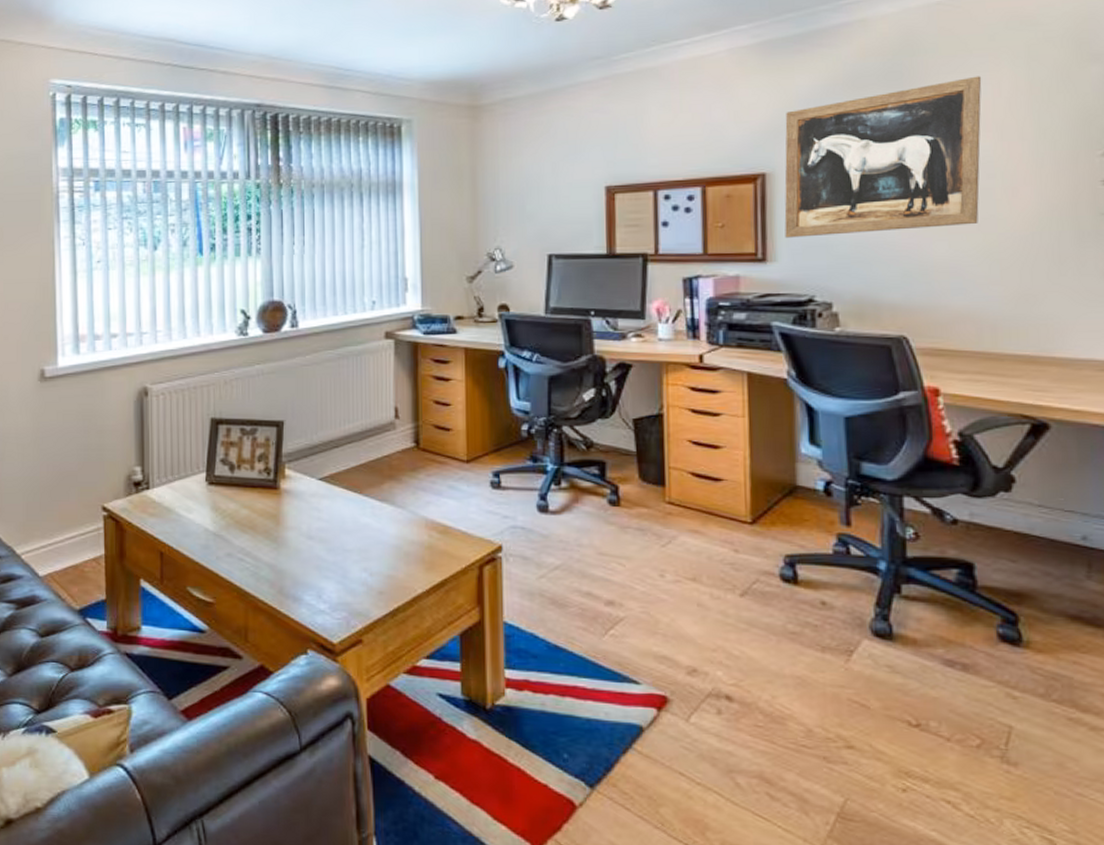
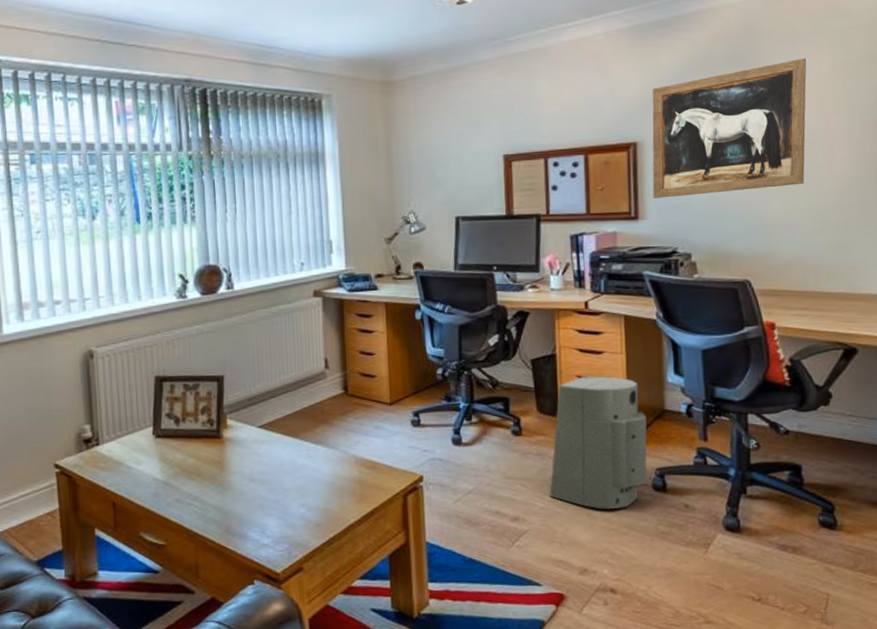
air purifier: none [652,442,774,600] -> present [549,376,647,509]

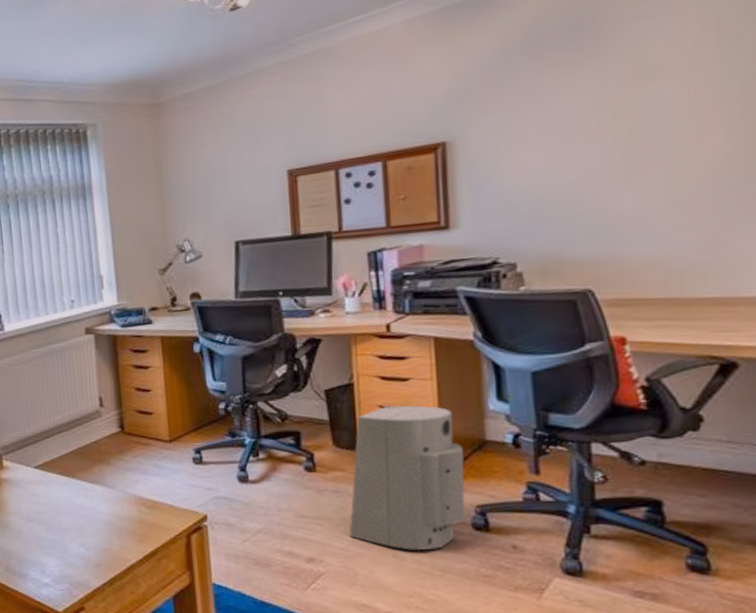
wall art: present [652,58,807,199] -> none [464,20,667,204]

